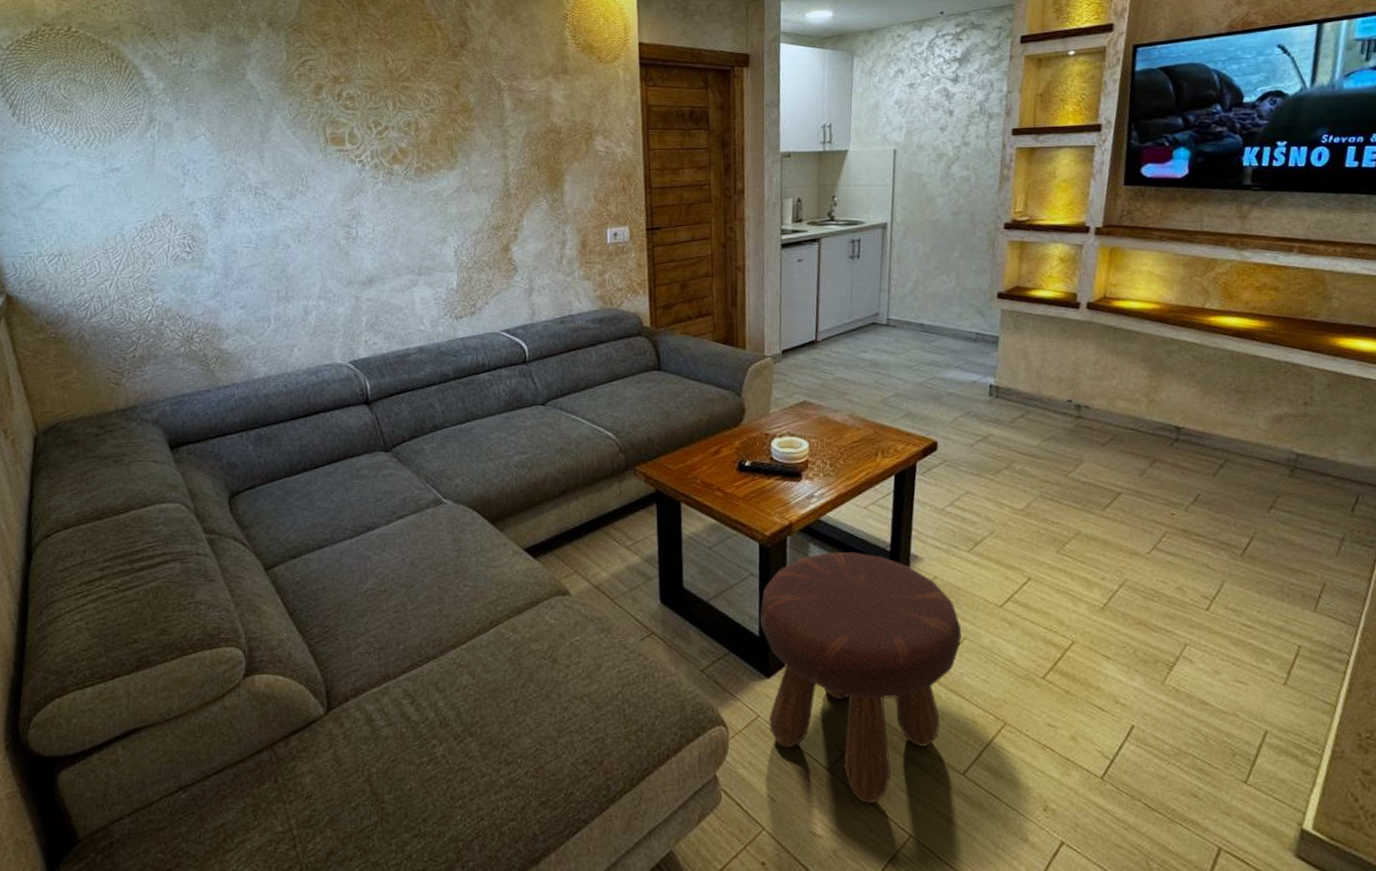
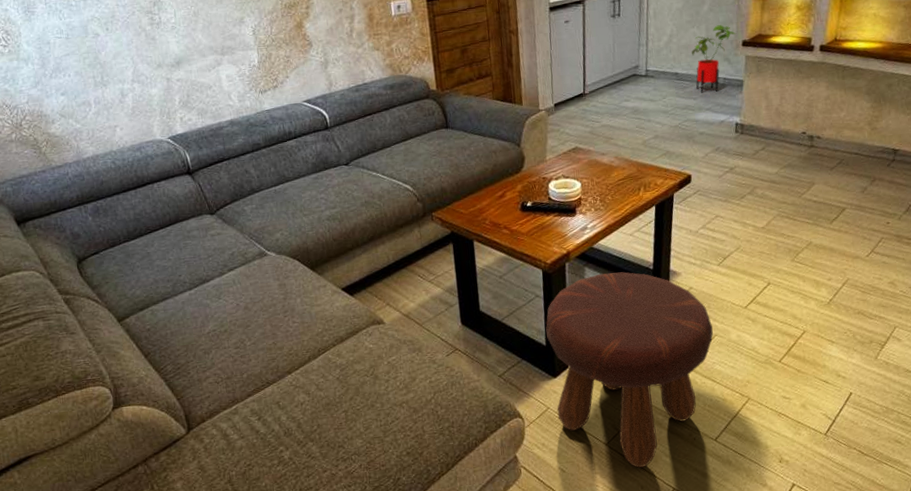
house plant: none [940,273,990,348] -> present [692,25,736,93]

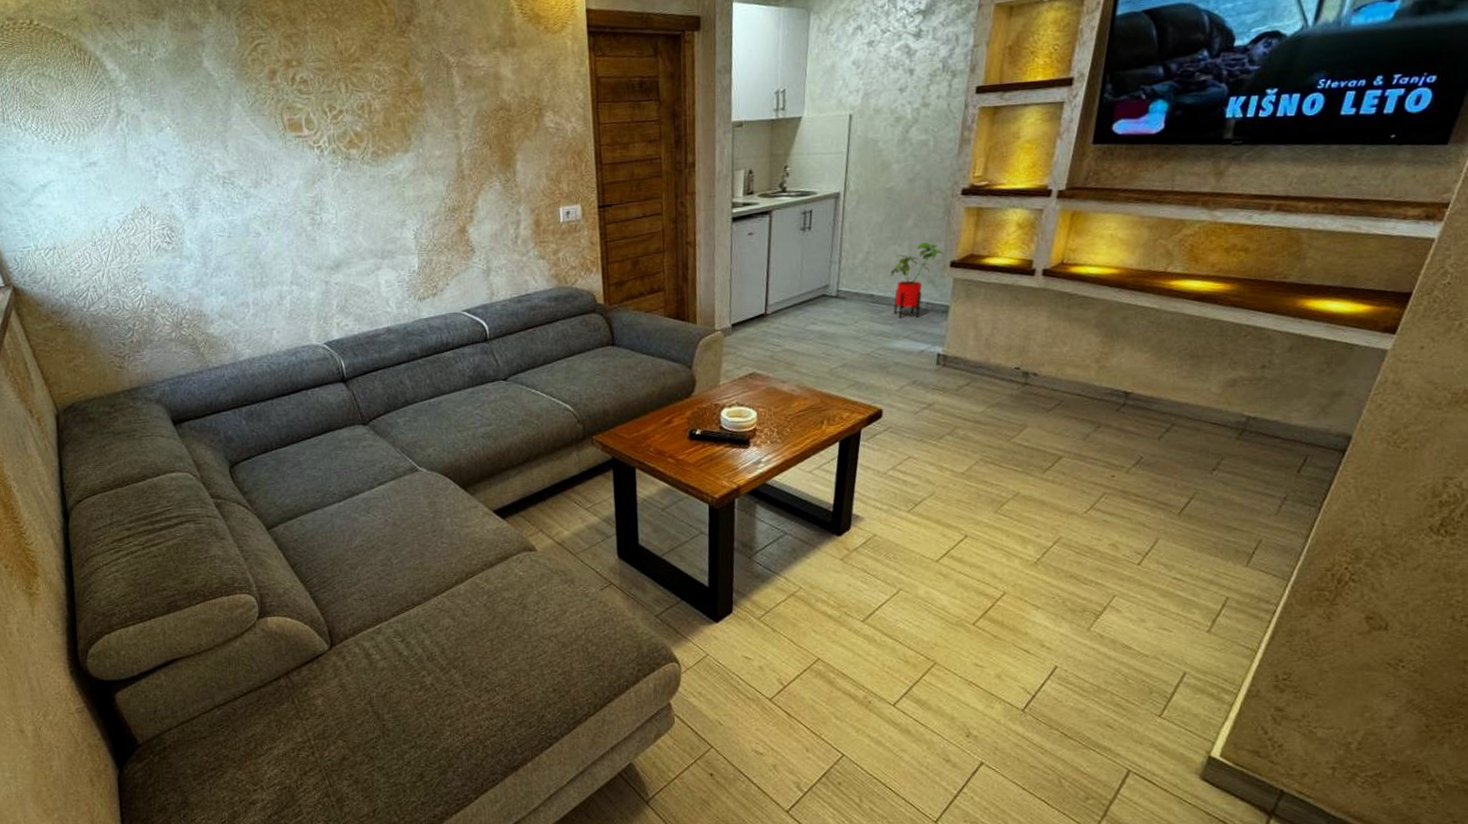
footstool: present [545,272,713,468] -> none [709,512,898,729]

